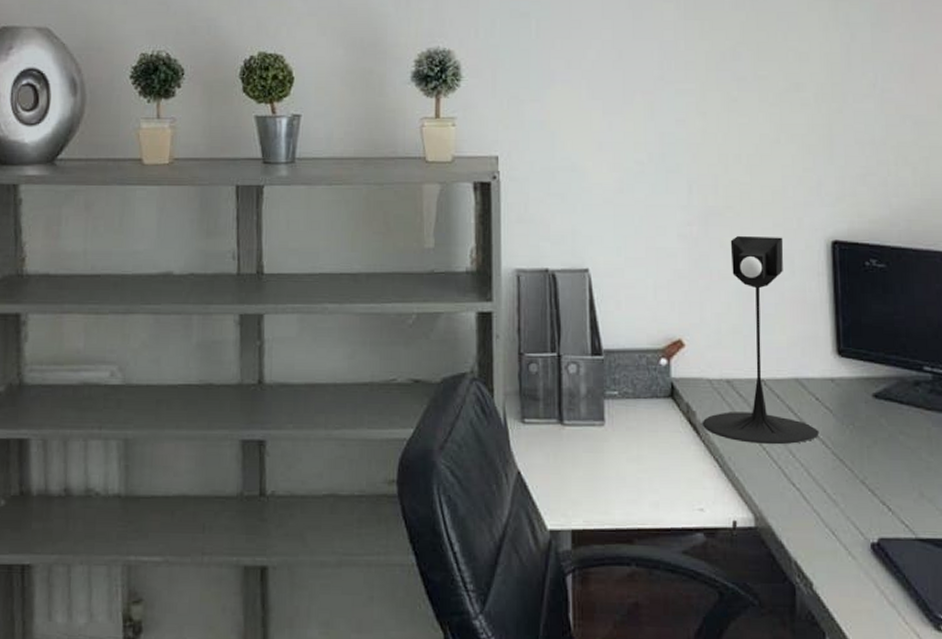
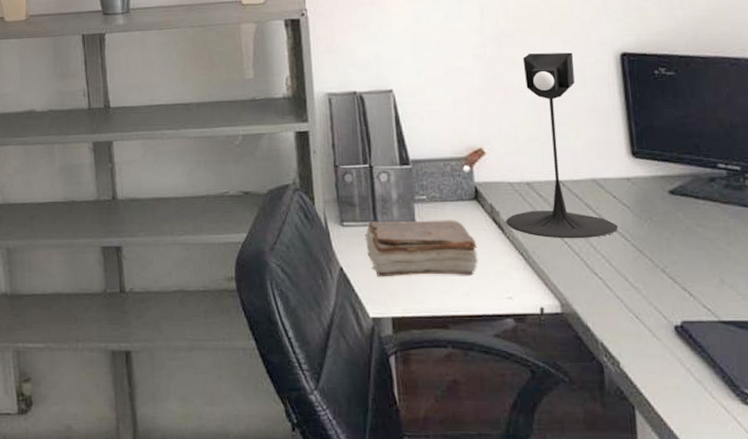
book: none [547,419,670,484] -> present [364,220,478,277]

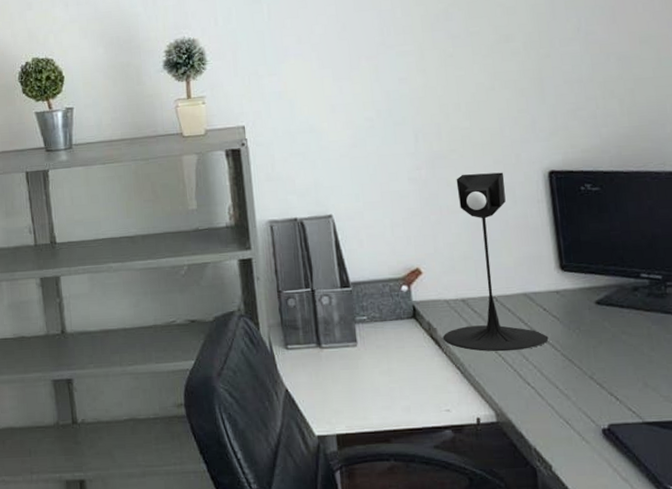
book: present [364,220,478,277] -> none [308,338,417,397]

